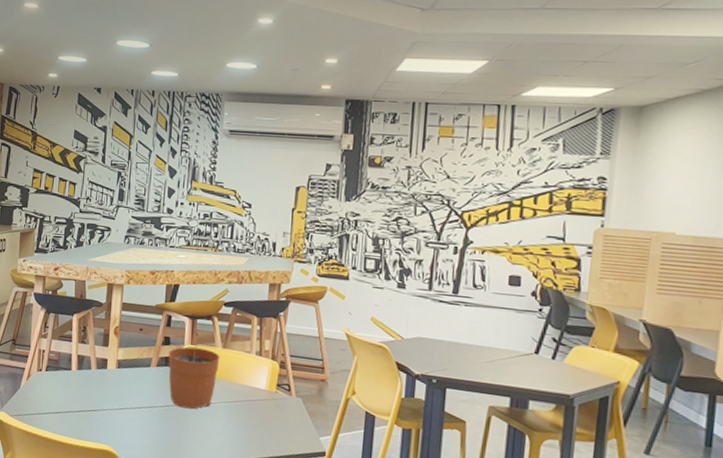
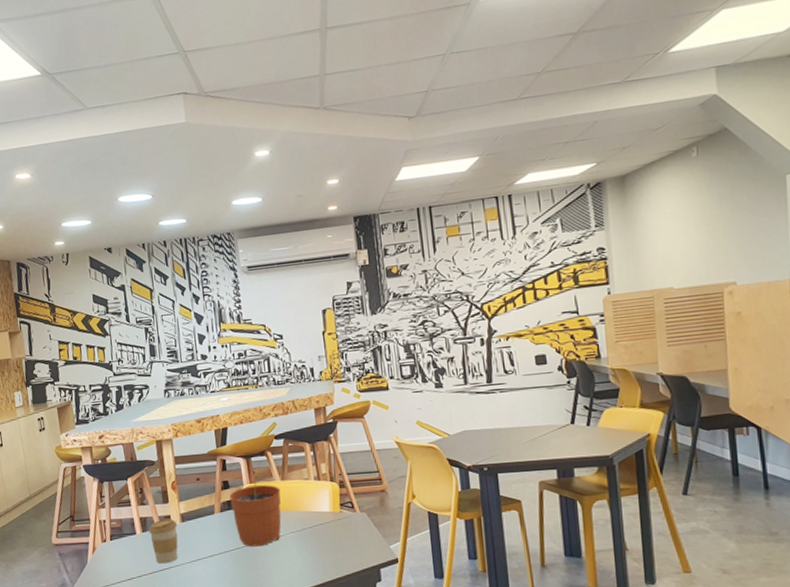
coffee cup: none [84,361,112,406] -> present [148,518,178,564]

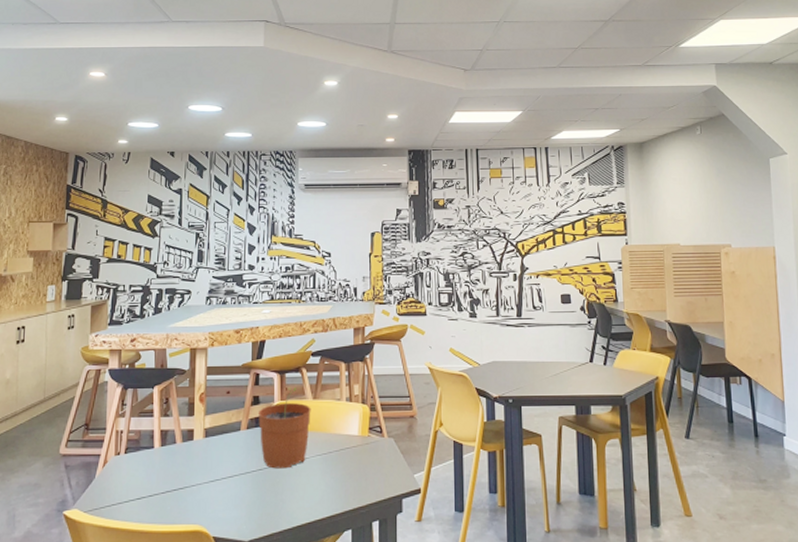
coffee cup: present [148,518,178,564] -> none [168,433,199,483]

